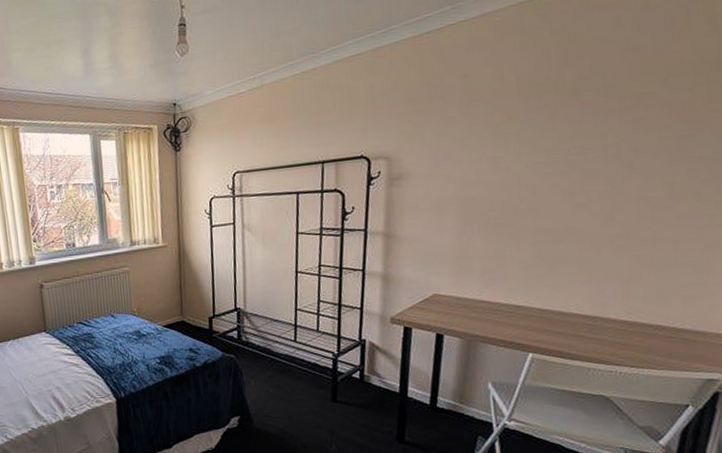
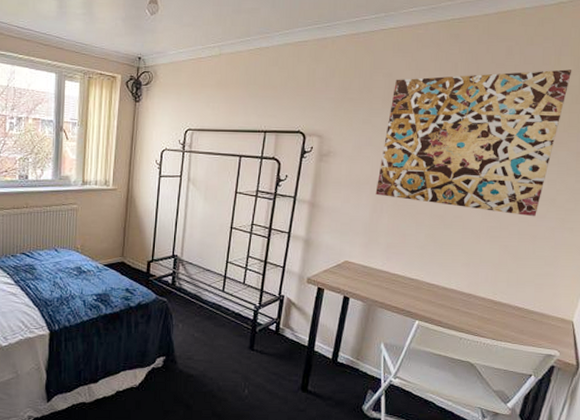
wall art: none [462,30,707,217] -> present [375,69,572,217]

